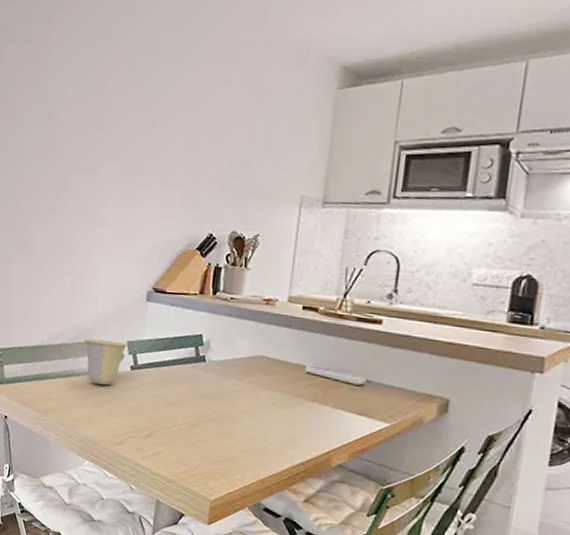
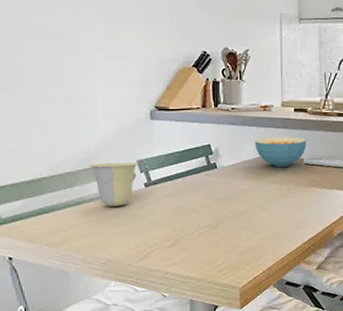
cereal bowl: none [250,335,313,373] -> present [254,137,307,168]

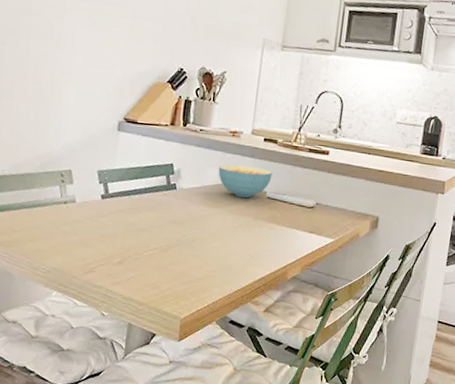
cup: present [89,162,139,207] -> none [50,168,99,215]

